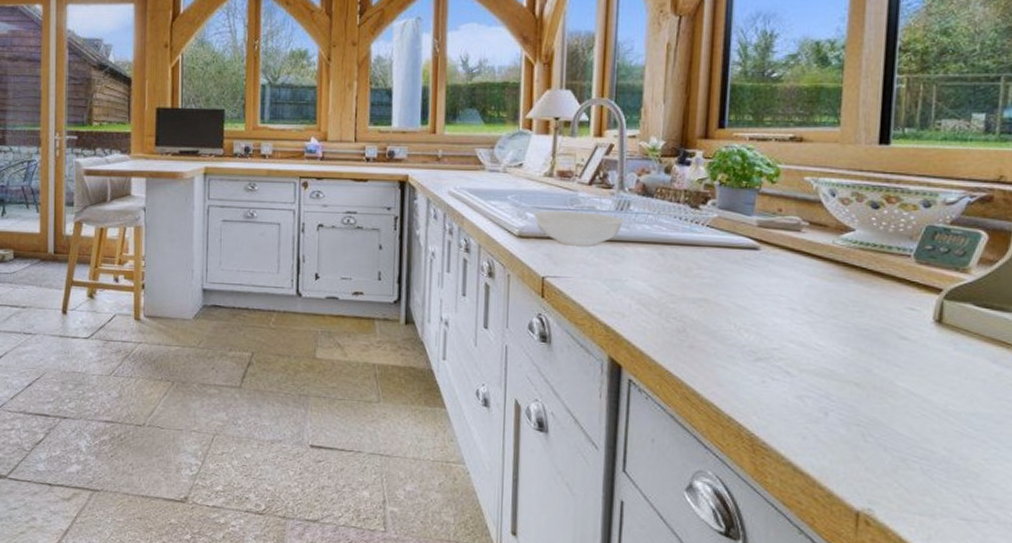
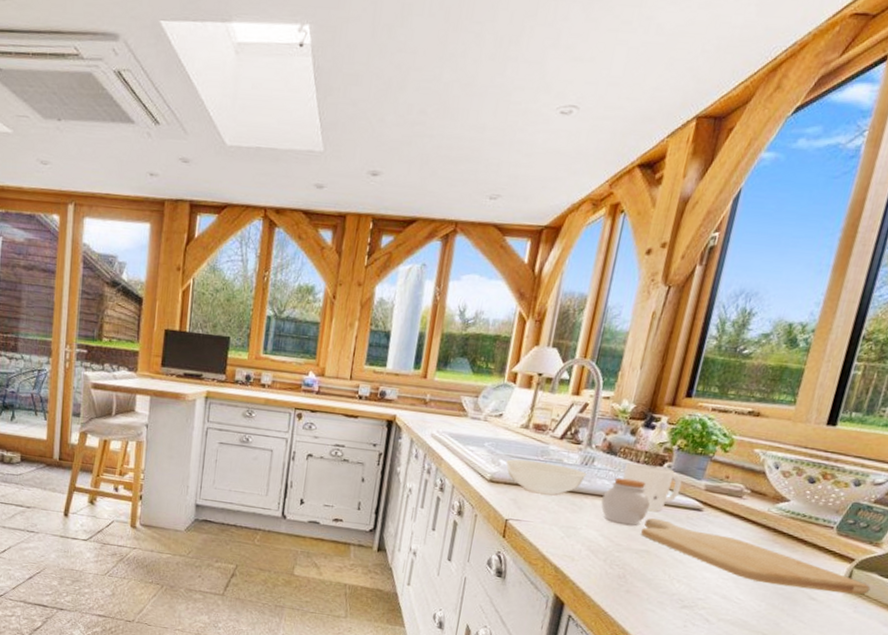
jar: none [645,221,700,273] -> present [600,477,650,526]
mug: none [663,204,731,255] -> present [622,462,682,512]
chopping board: none [695,262,967,329] -> present [641,518,870,594]

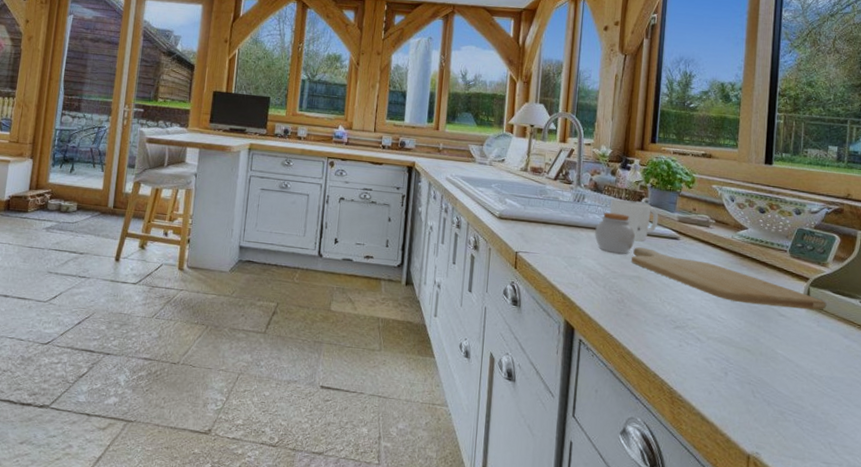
bowl: present [506,459,587,496] -> none [511,198,580,229]

